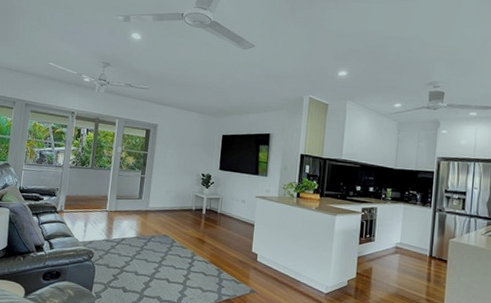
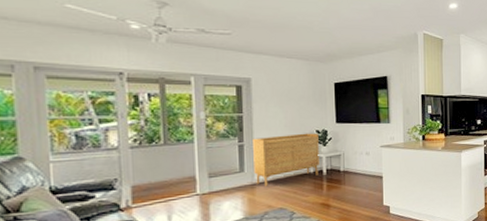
sideboard: none [149,173,203,215] -> present [253,133,319,187]

